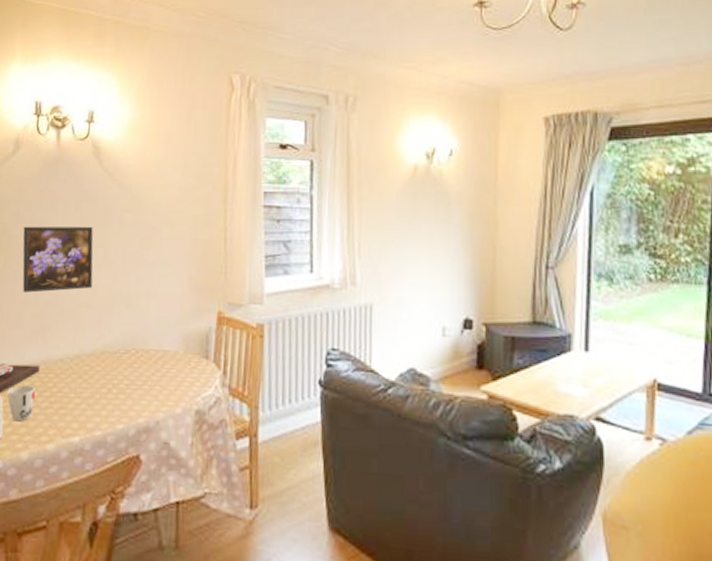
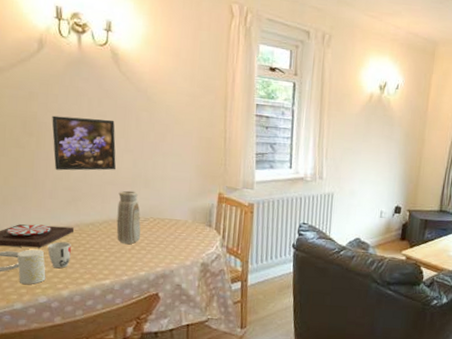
vase: none [90,314,120,387] -> present [116,190,141,244]

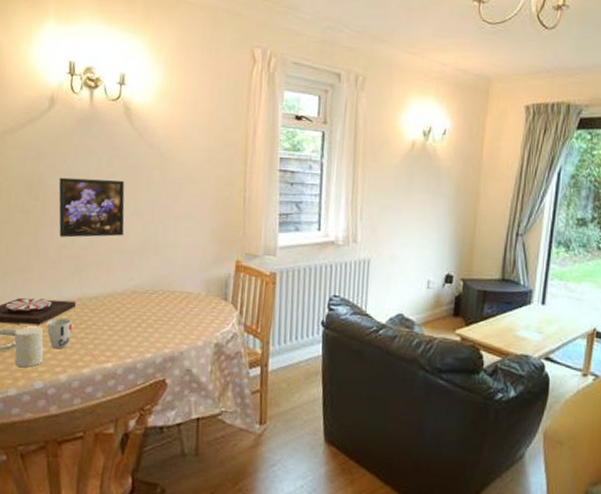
vase: present [116,190,141,244] -> none [122,259,149,321]

